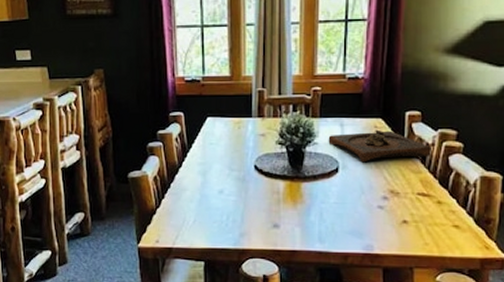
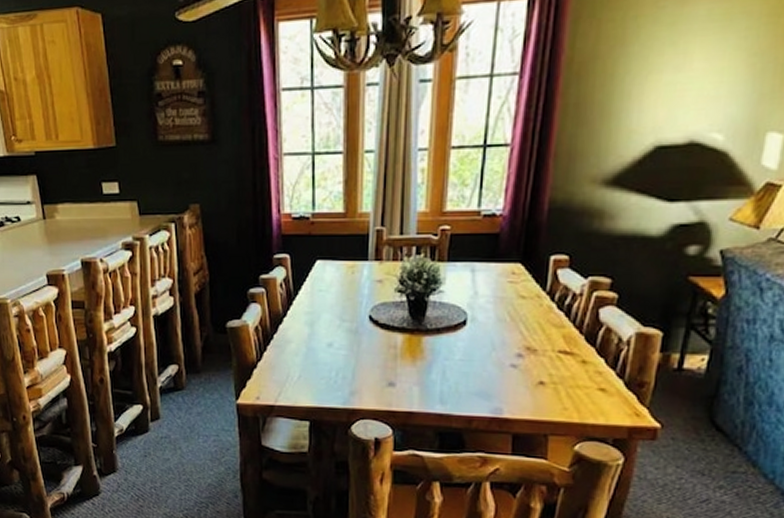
wooden tray: present [328,129,431,163] -> none [456,276,579,315]

